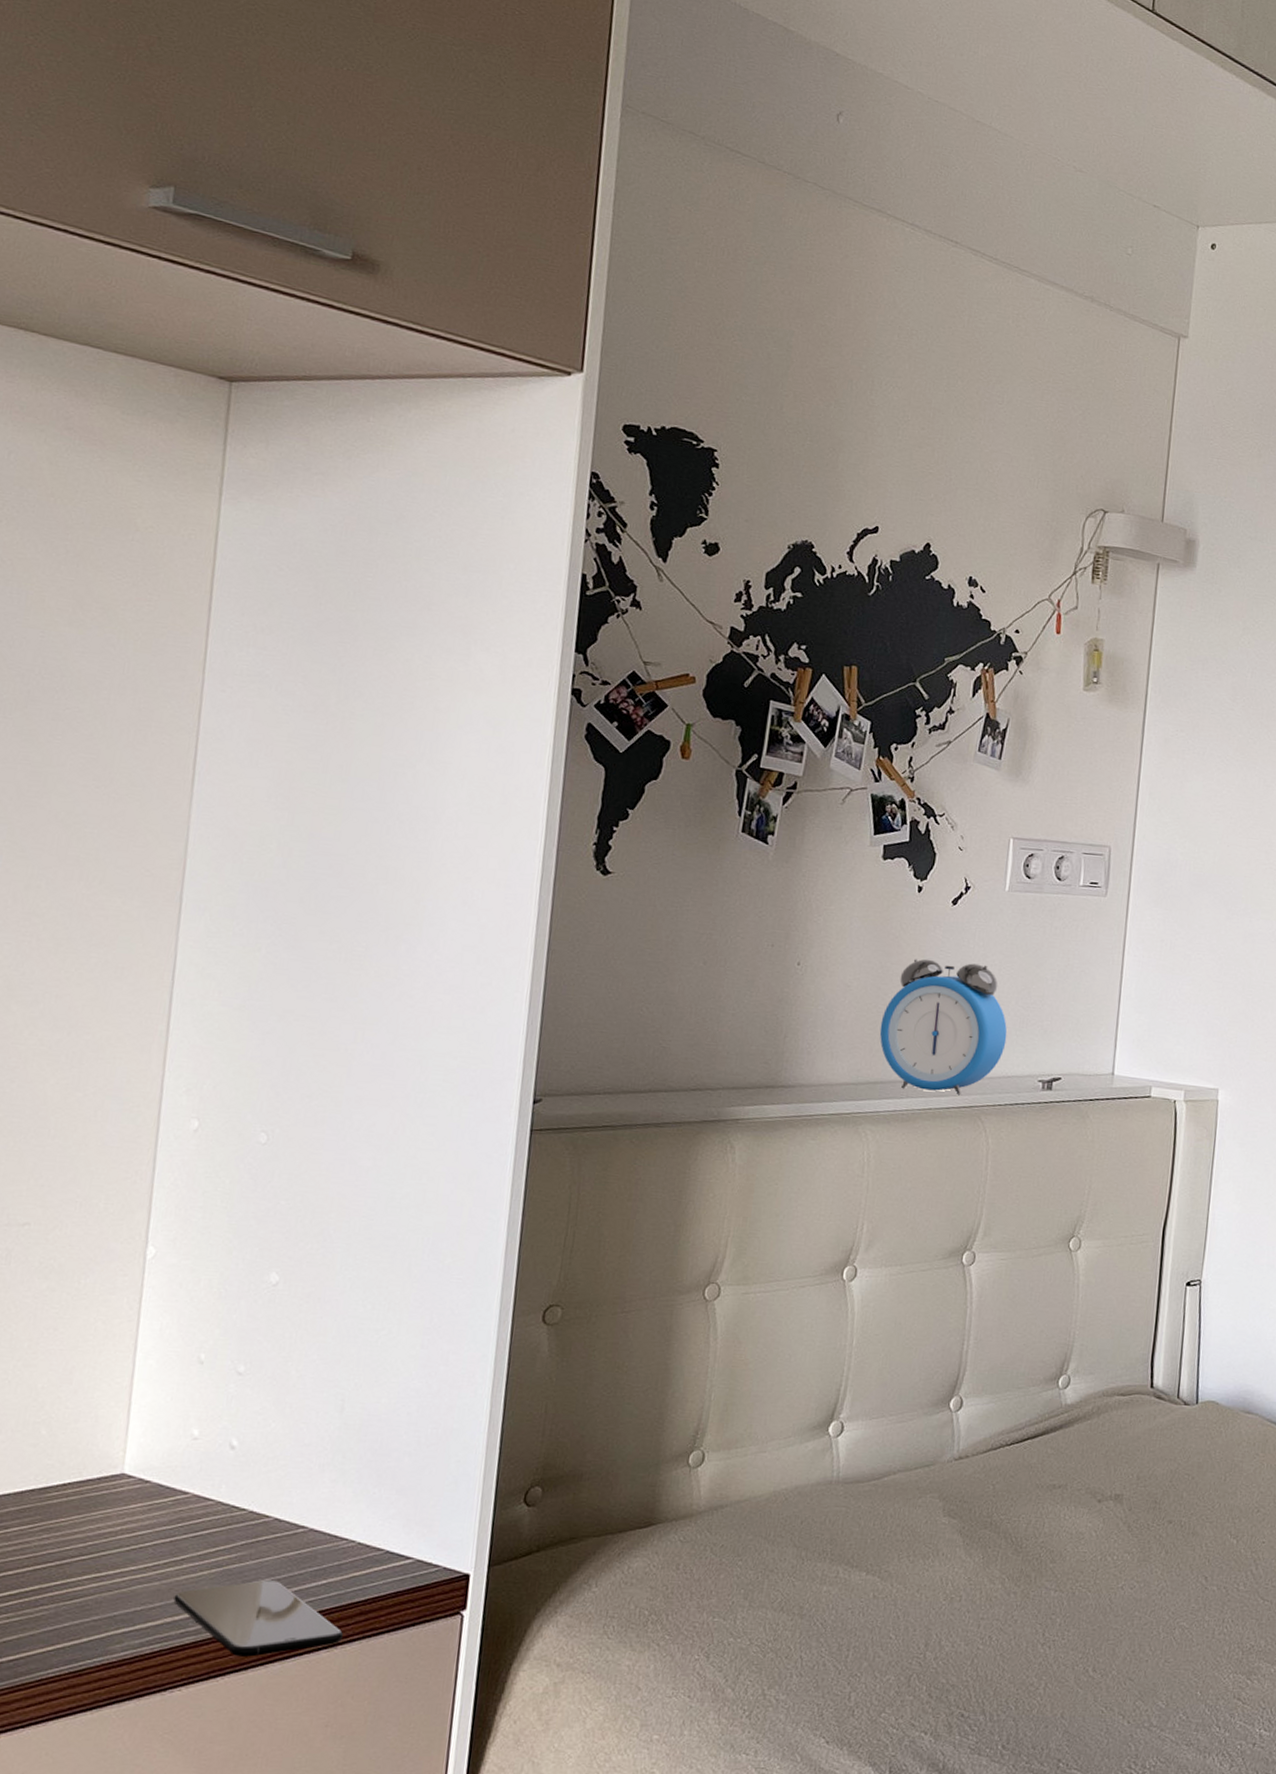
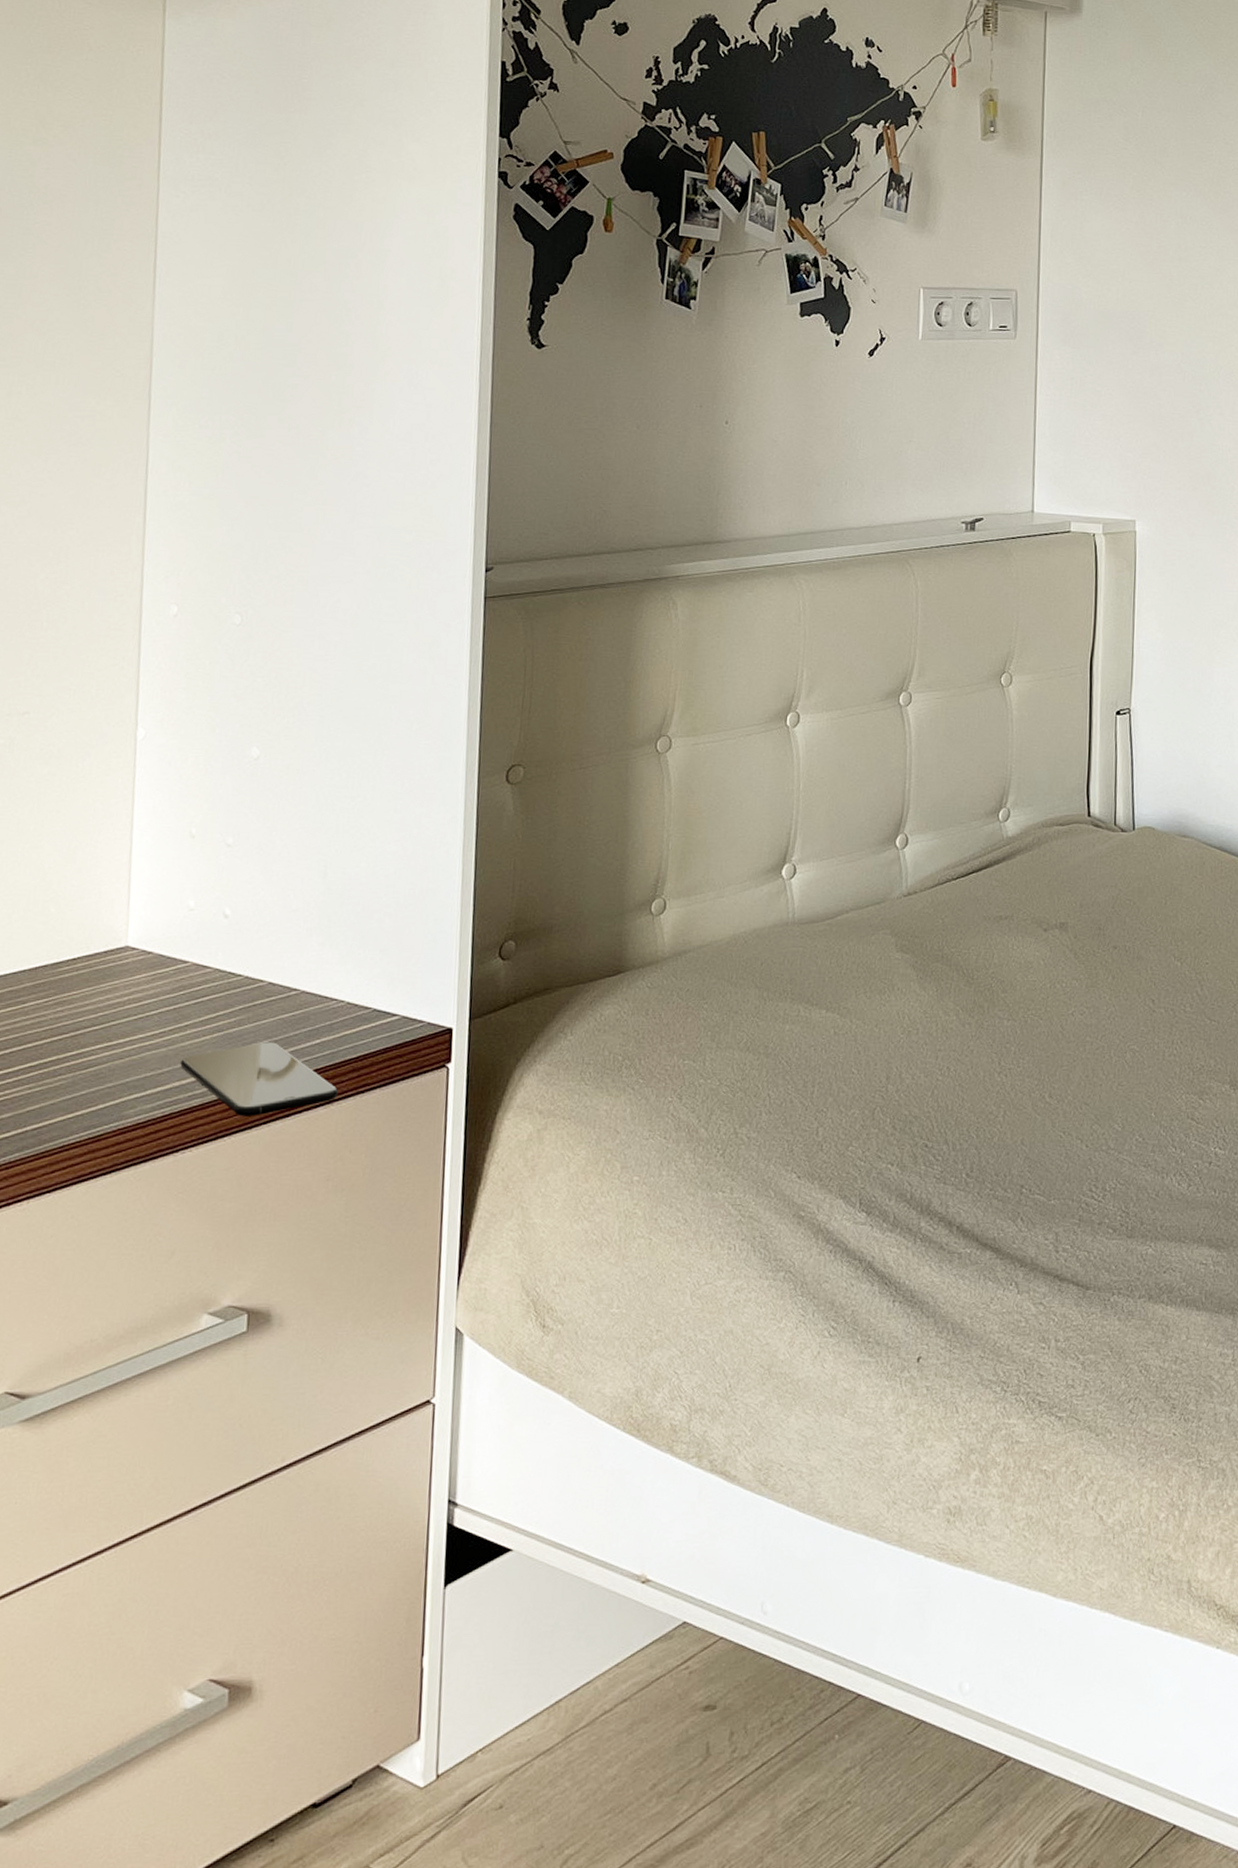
alarm clock: present [879,958,1008,1094] -> none [807,410,929,540]

